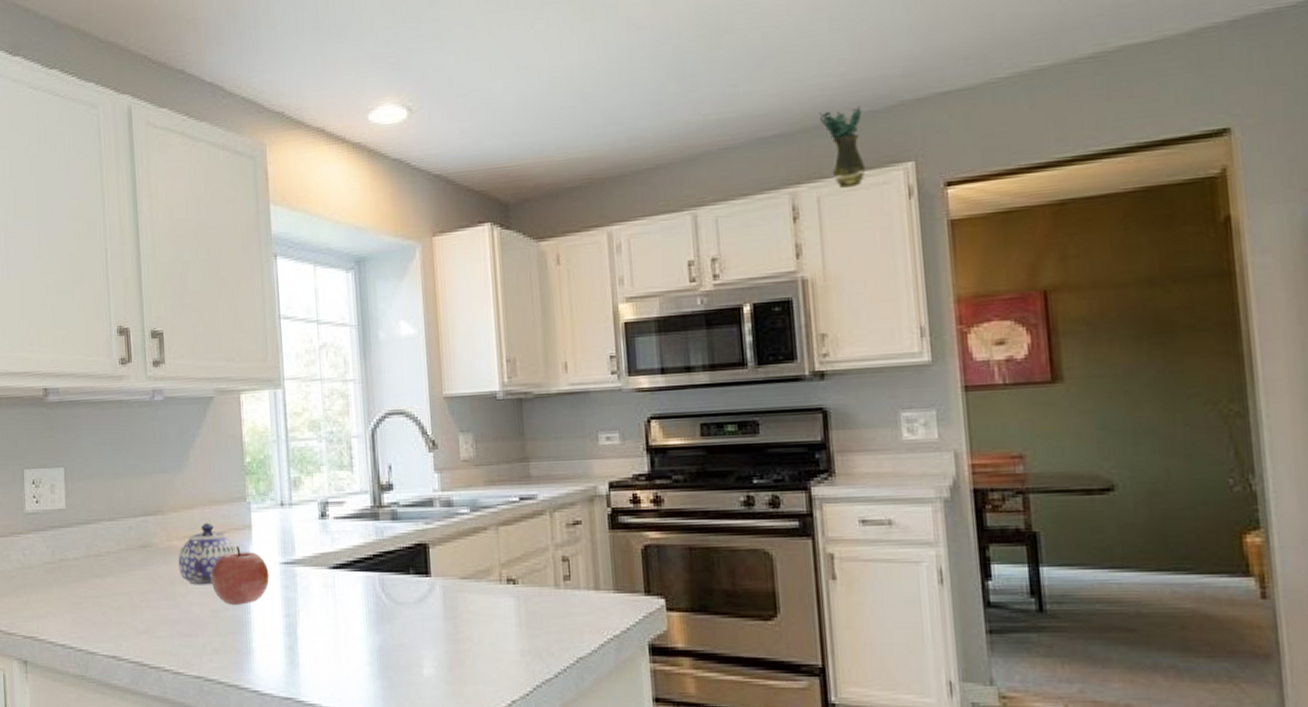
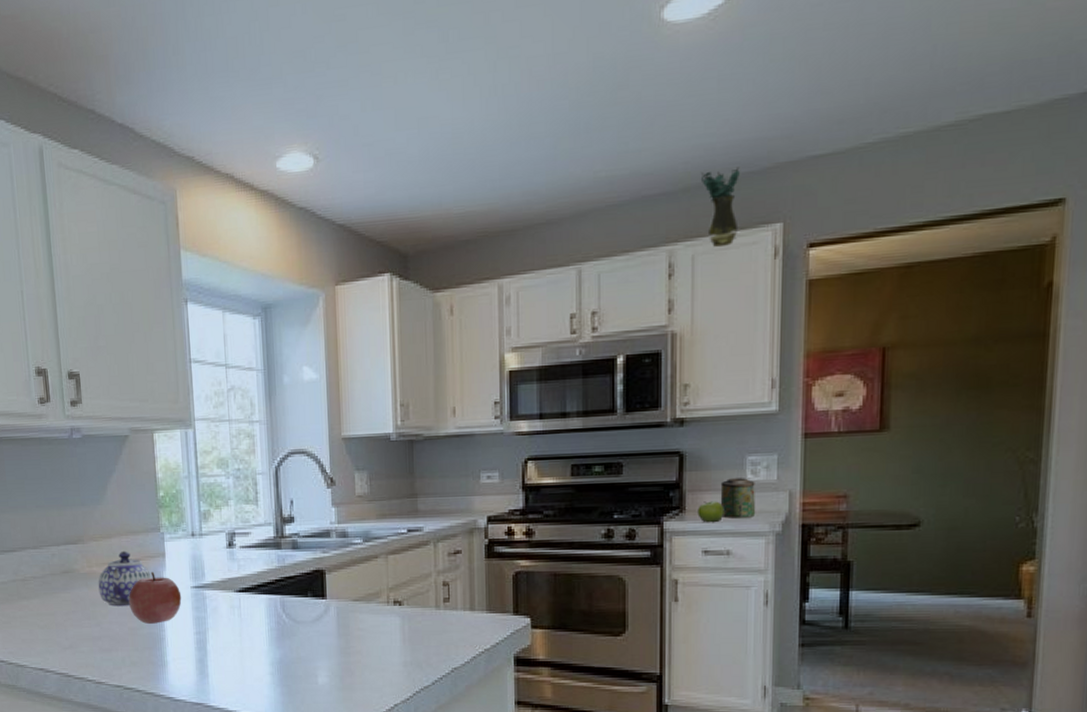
fruit: none [849,463,881,489] -> present [697,501,725,523]
canister: none [873,437,918,483] -> present [720,478,756,519]

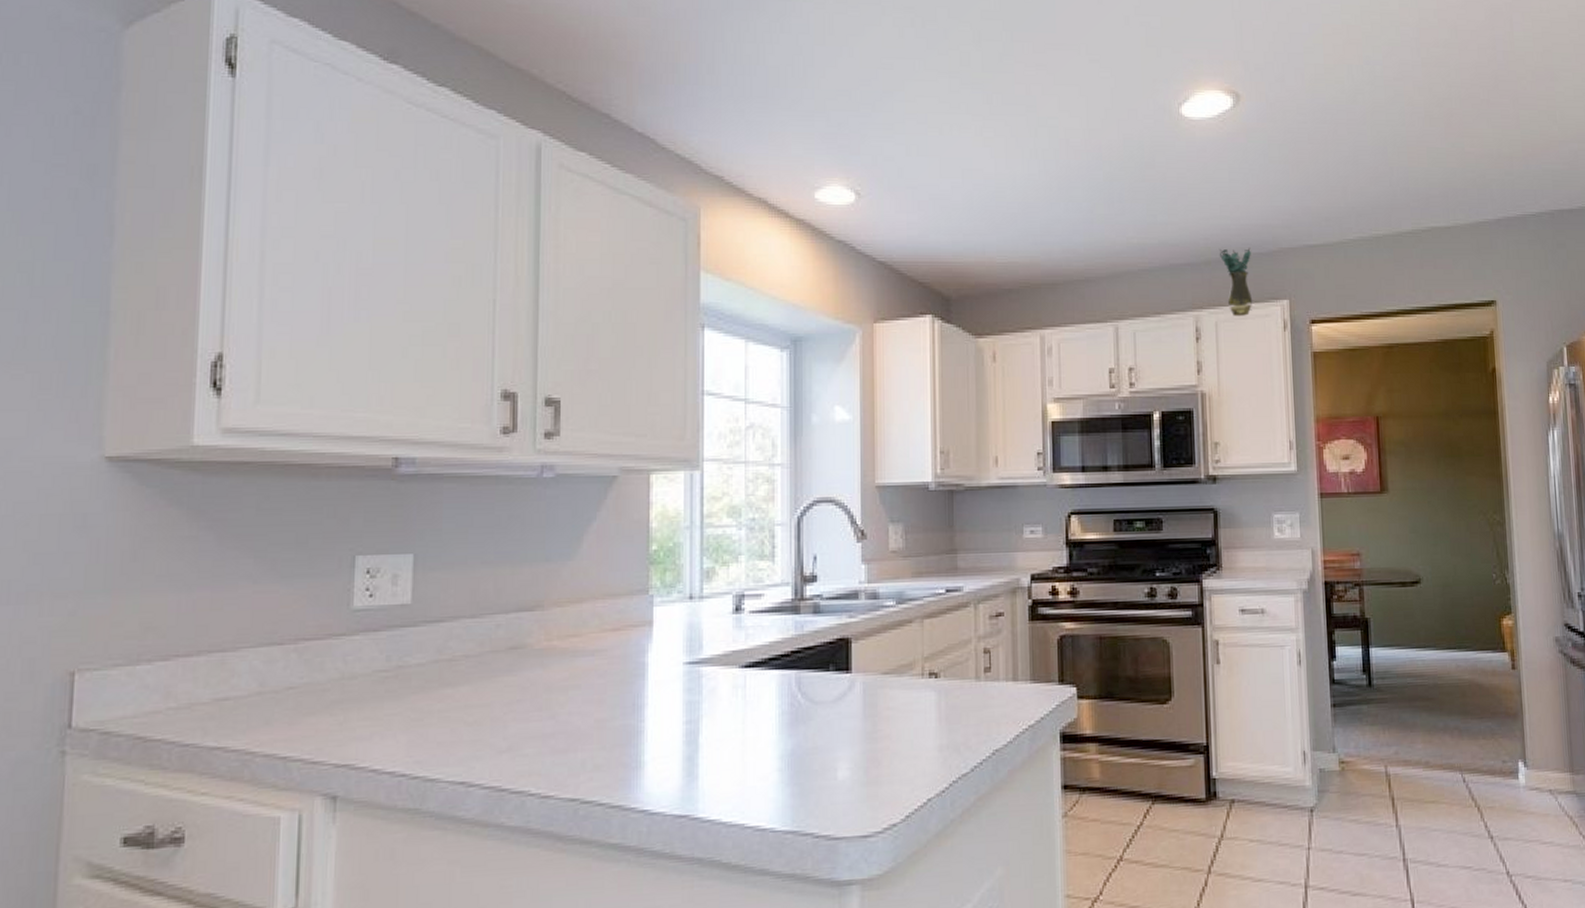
teapot: present [98,550,152,606] -> none [558,618,633,692]
fruit: present [129,571,182,624] -> none [599,644,670,713]
fruit: present [697,501,725,523] -> none [1233,558,1257,581]
canister: present [720,478,756,519] -> none [1252,535,1285,576]

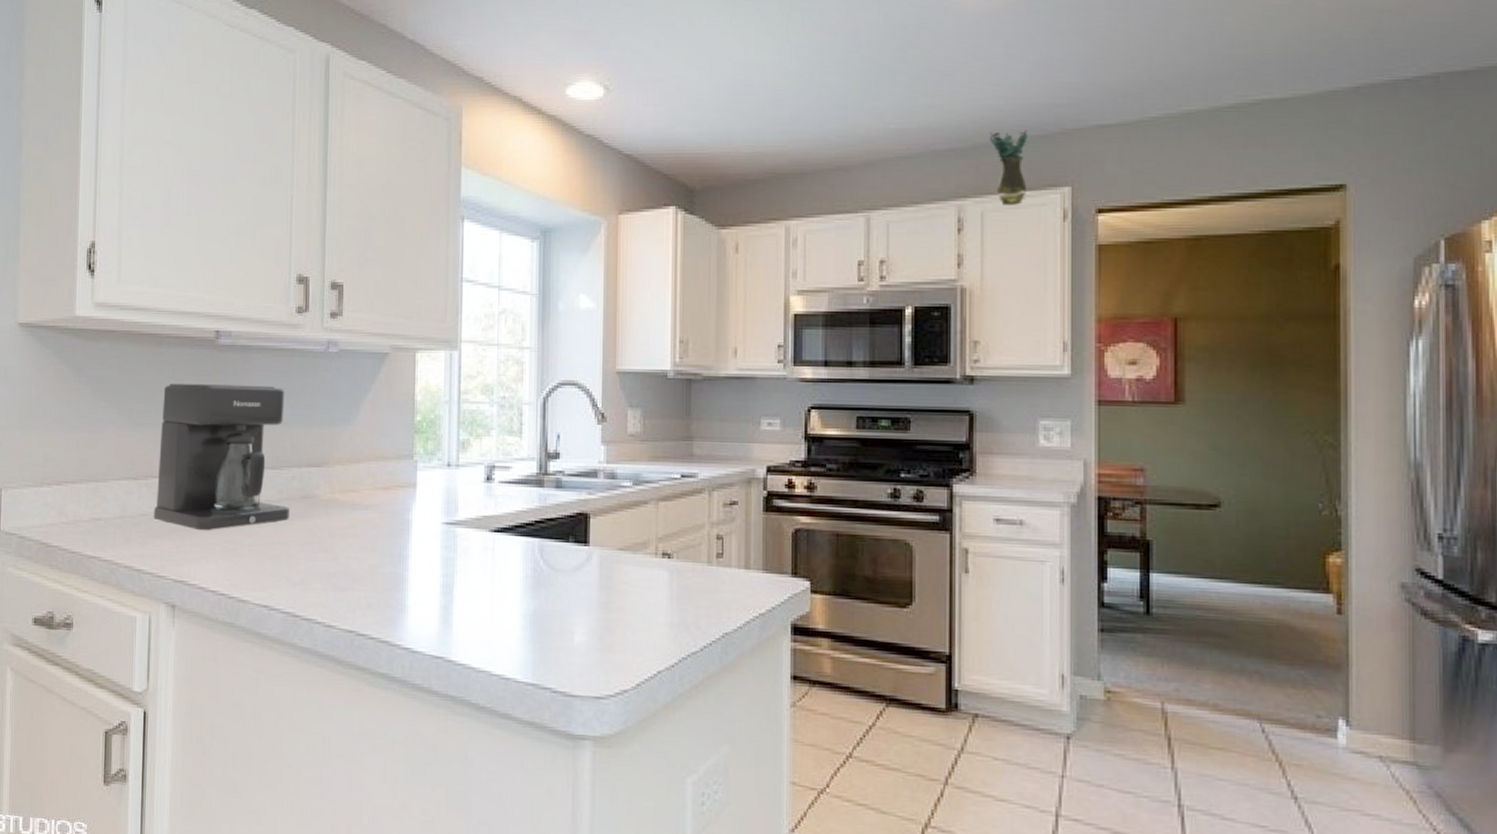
coffee maker: none [305,520,495,700] -> present [153,384,291,531]

